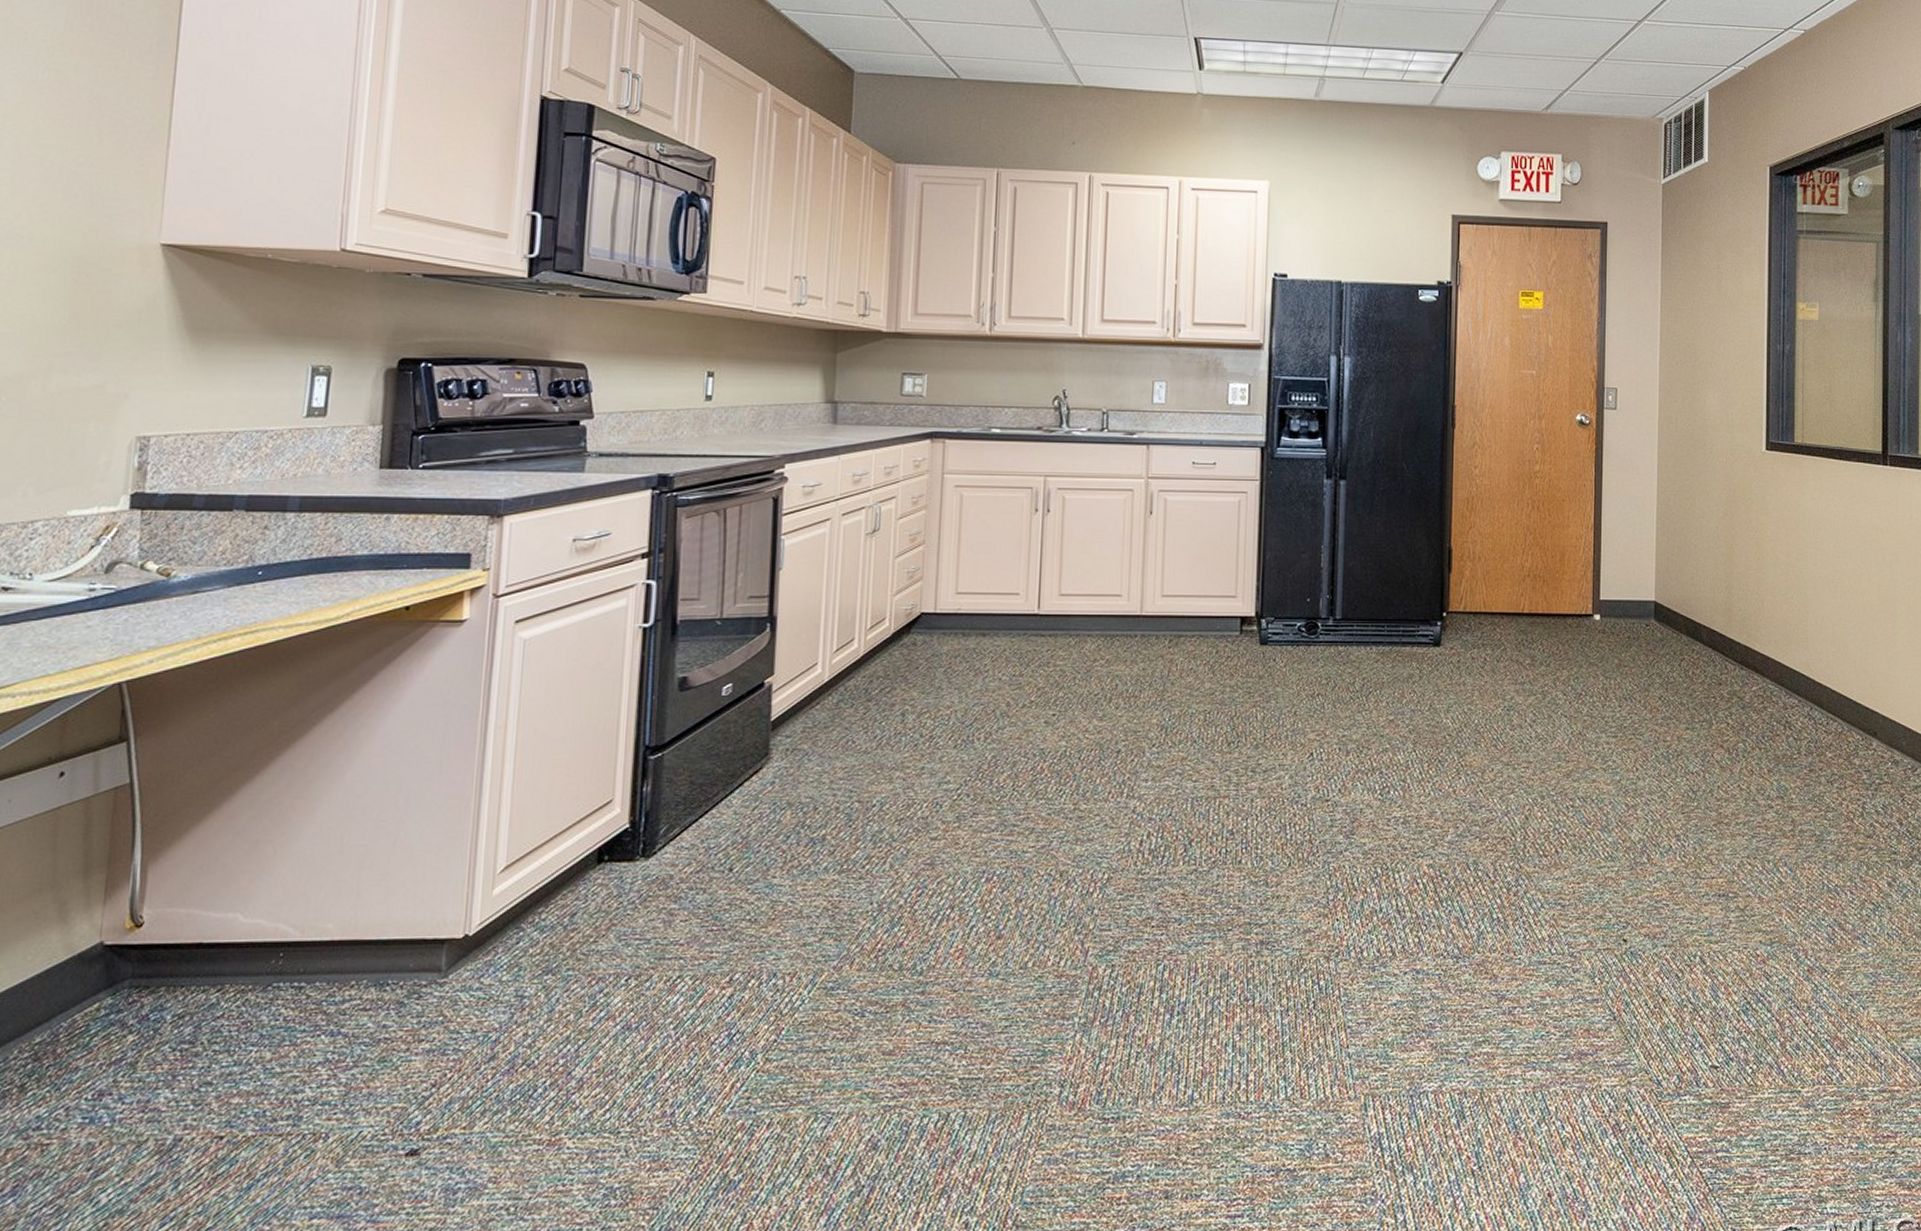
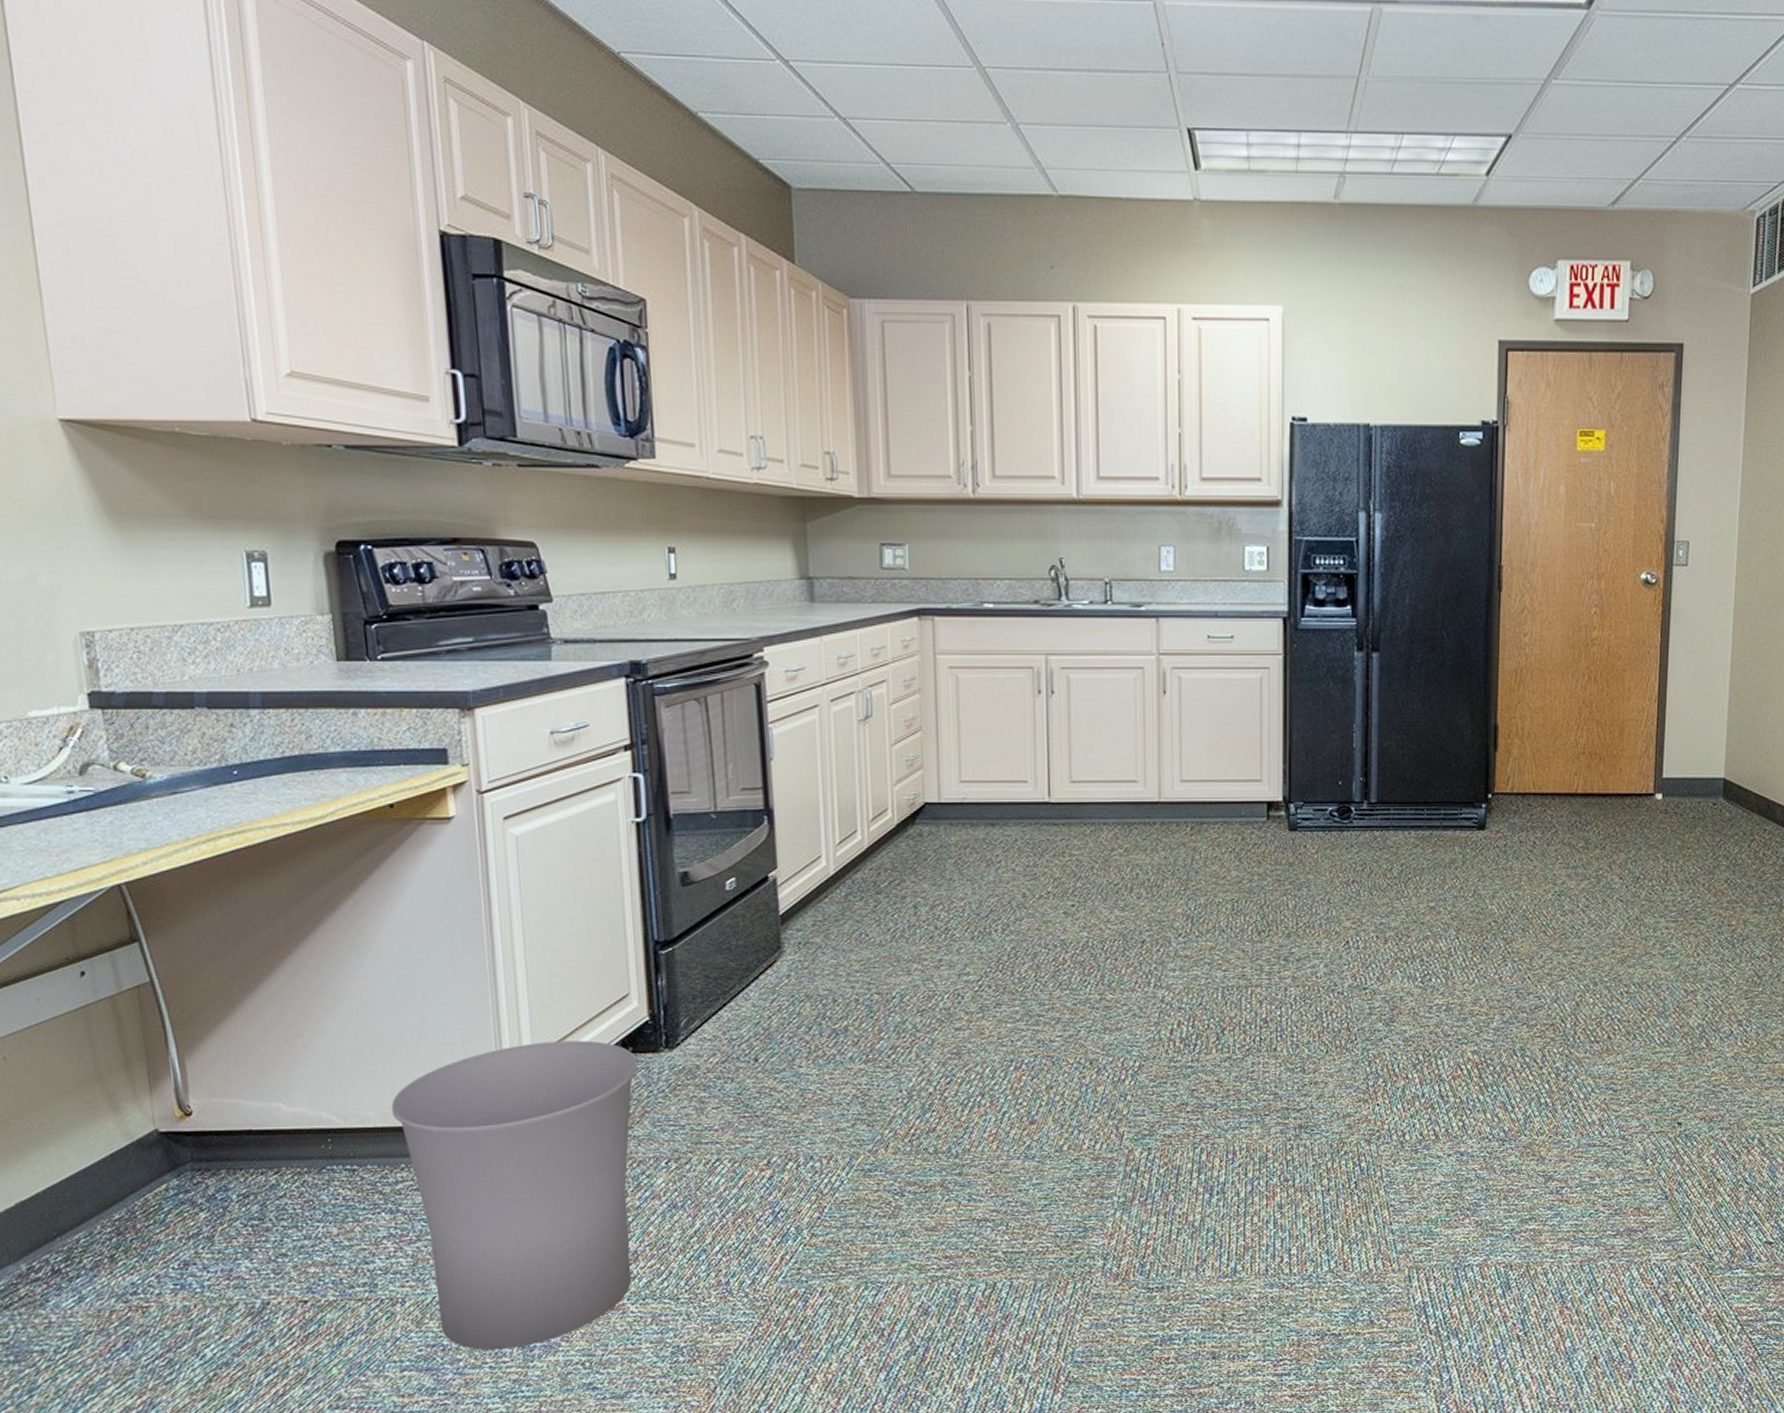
waste bin: none [352,848,612,1193] -> present [391,1040,638,1350]

